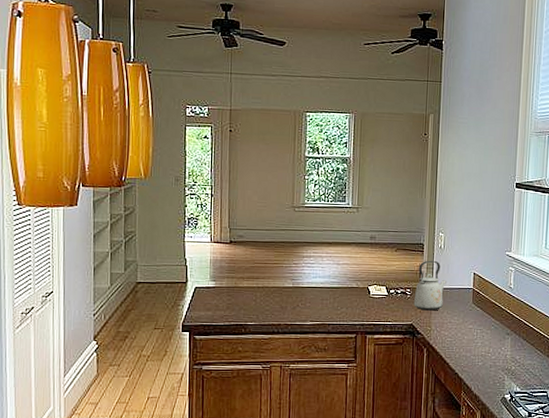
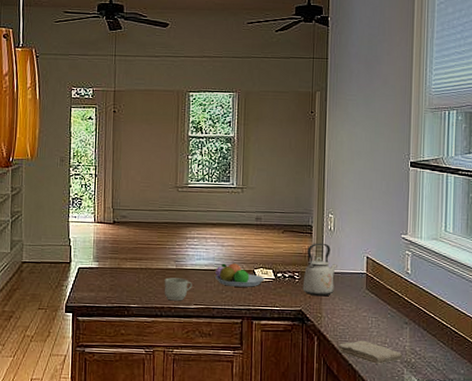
mug: none [280,295,309,318] -> present [164,277,193,301]
fruit bowl: none [330,281,378,303] -> present [214,263,265,287]
washcloth: none [445,350,504,372] -> present [337,340,403,364]

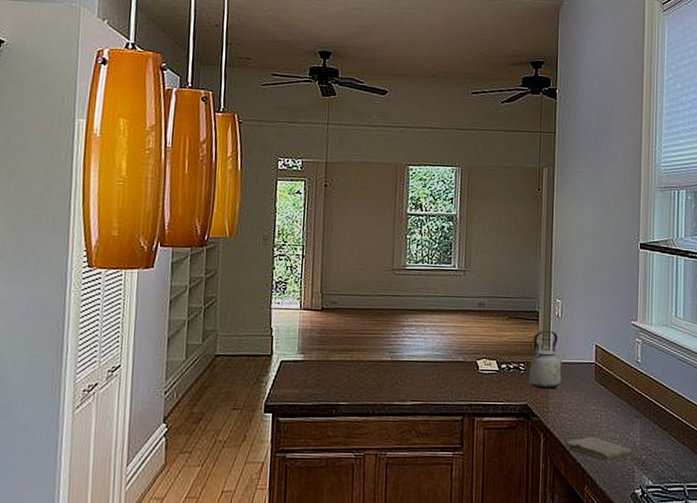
mug: present [164,277,193,301] -> none [377,371,410,397]
fruit bowl: present [214,263,265,287] -> none [433,353,488,380]

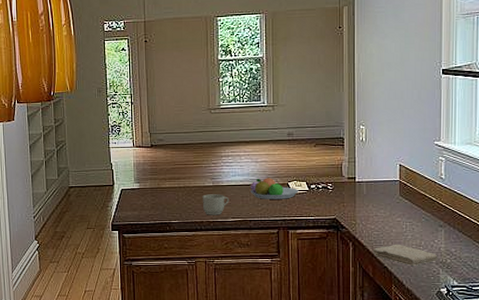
mug: none [377,371,410,397] -> present [202,194,230,215]
fruit bowl: none [433,353,488,380] -> present [249,178,299,199]
kettle: present [528,330,565,389] -> none [336,154,370,205]

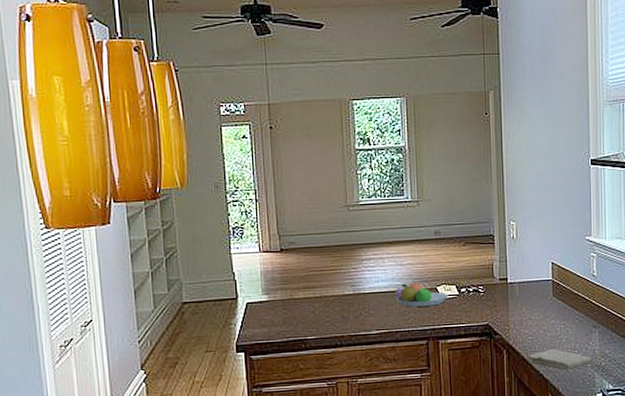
mug: present [202,194,230,215] -> none [342,303,373,328]

